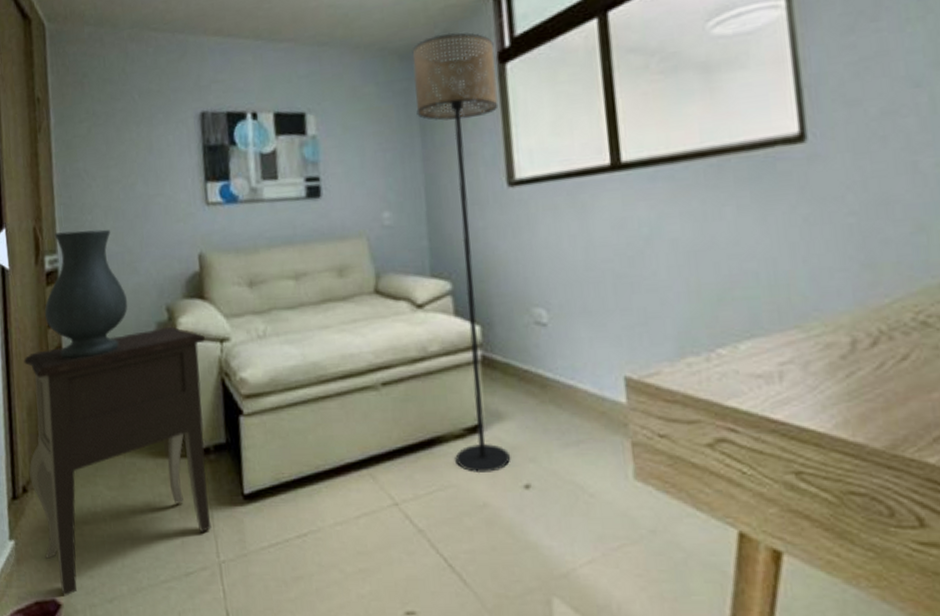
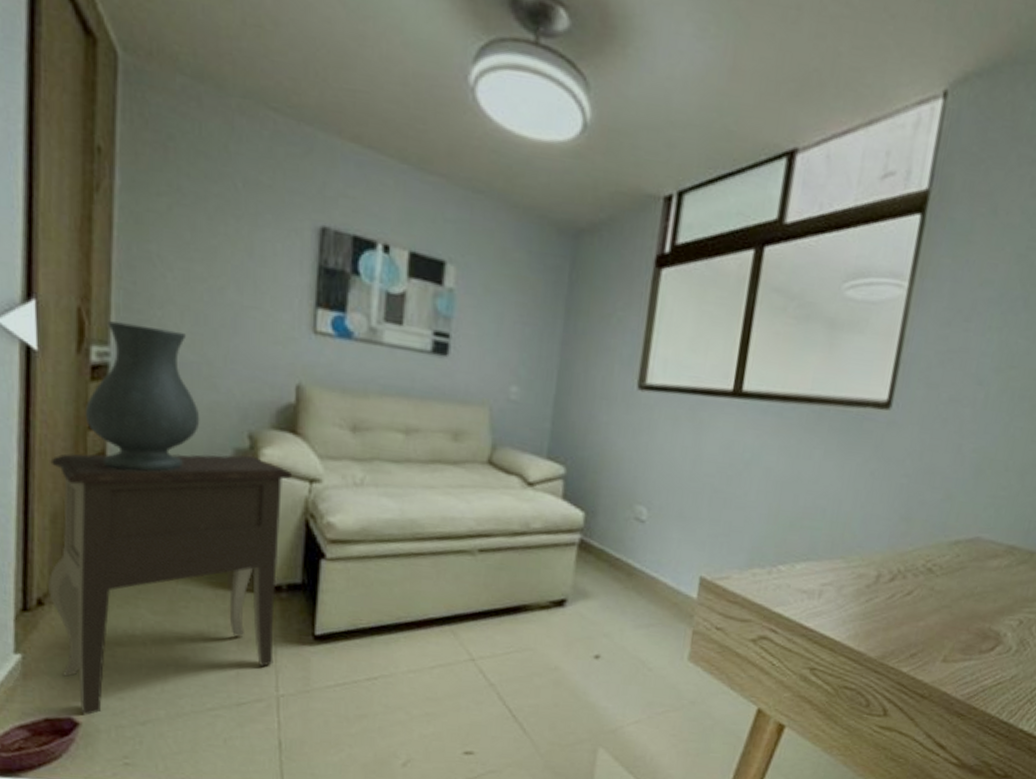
floor lamp: present [412,32,511,474] -> none [537,219,655,642]

